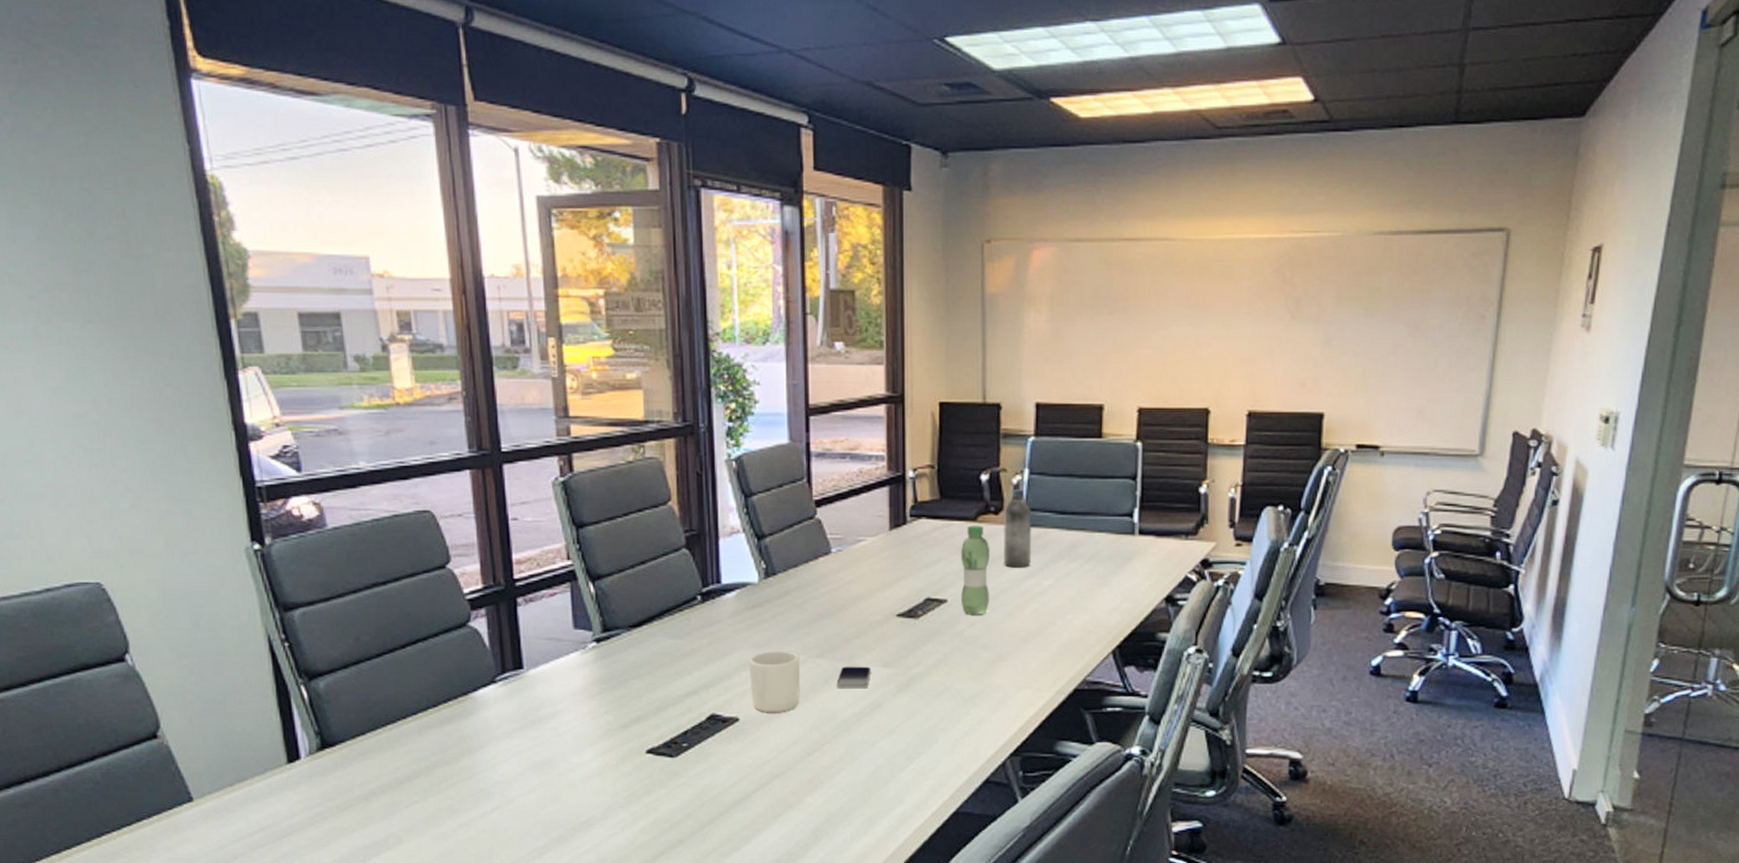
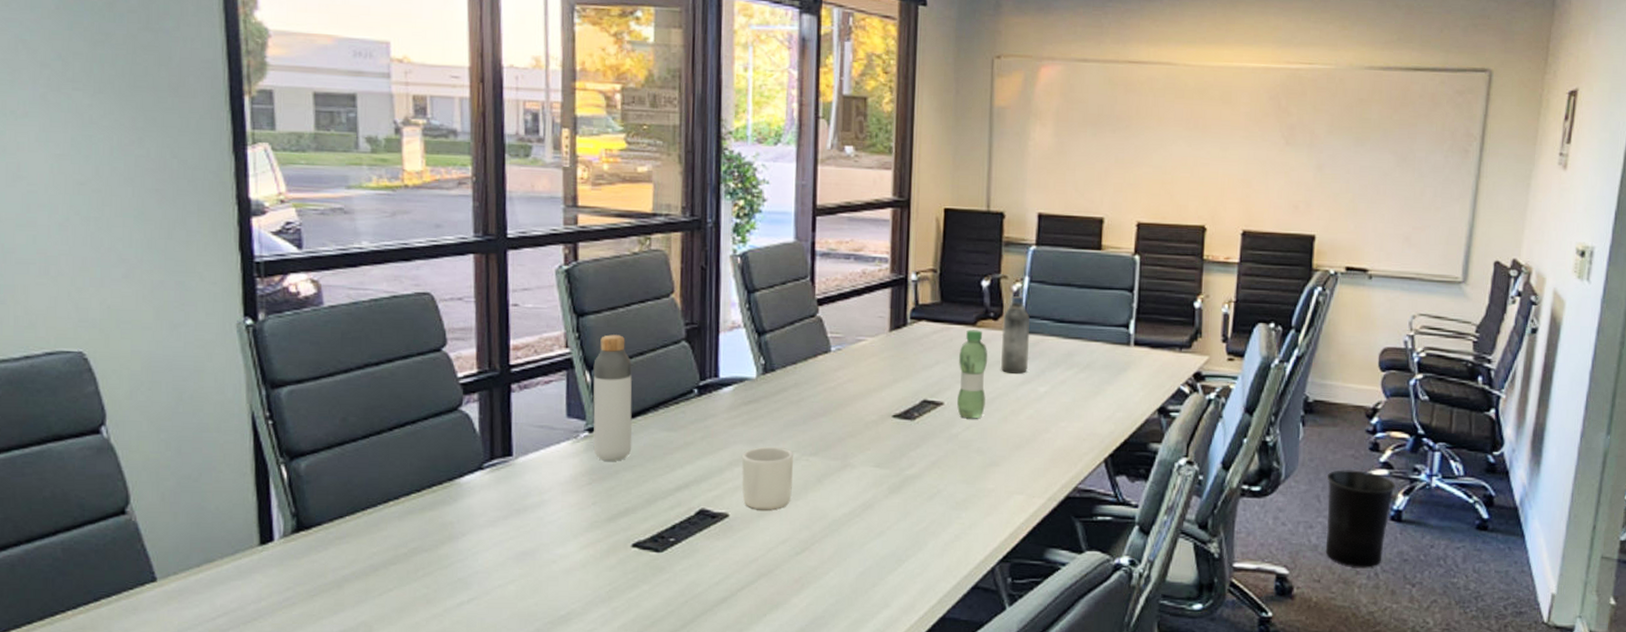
bottle: none [596,545,640,670] -> present [593,334,632,461]
smartphone: present [836,666,872,689] -> none [829,465,865,489]
waste bin: none [1339,652,1412,749] -> present [1325,470,1396,568]

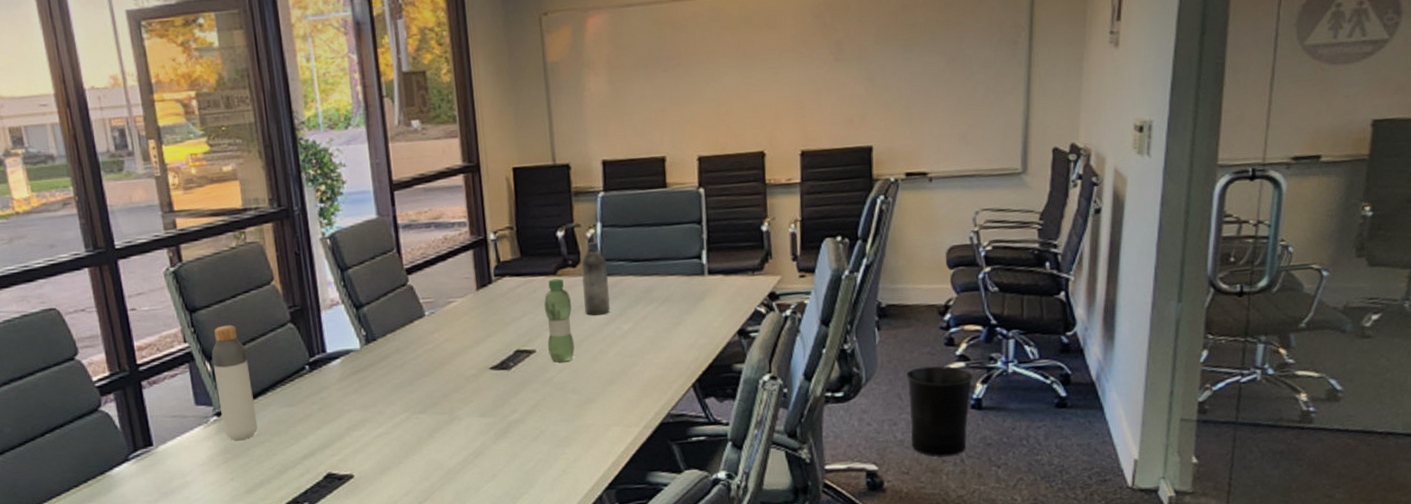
mug: present [742,446,793,510] -> none [358,409,408,468]

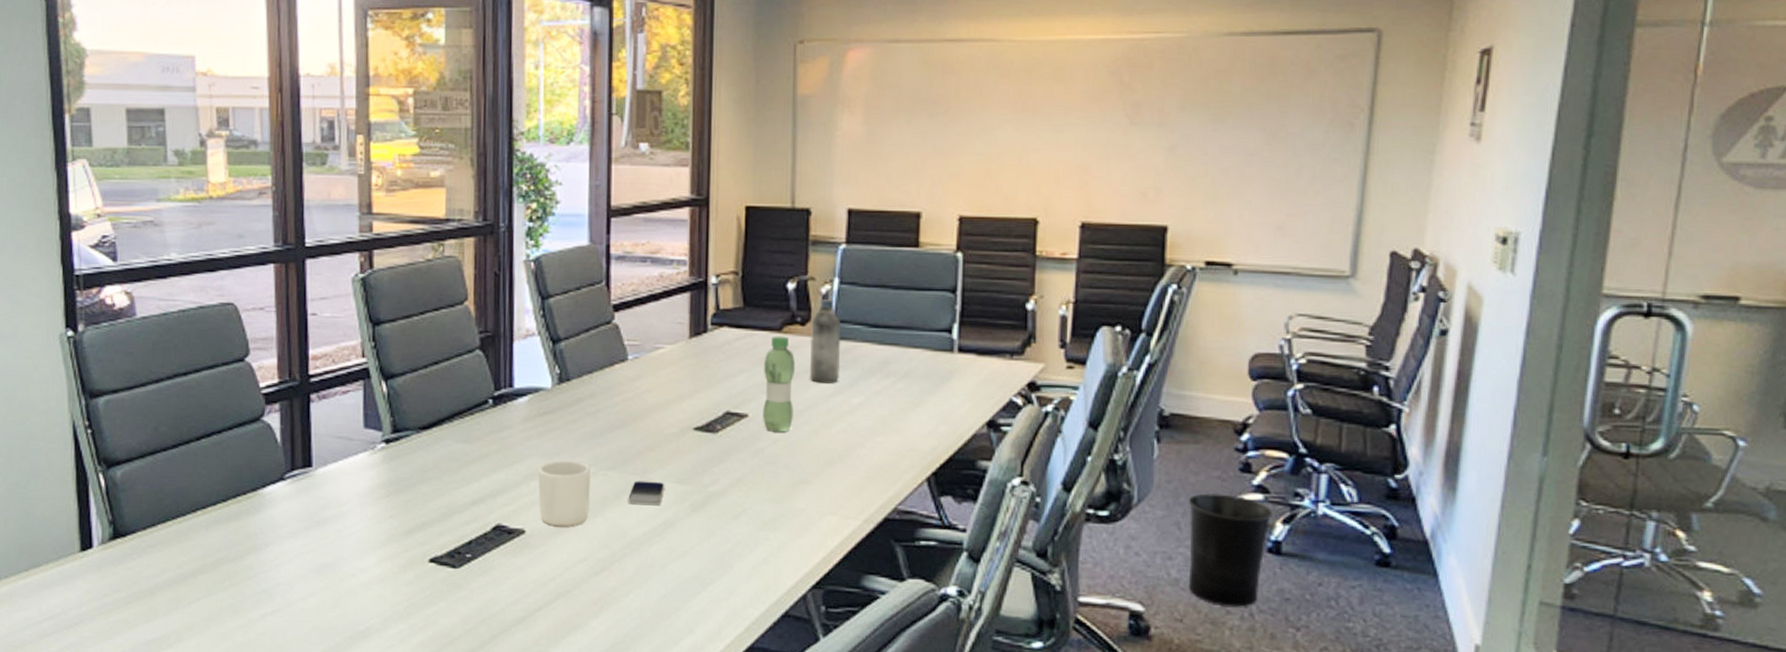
bottle: present [211,325,258,440] -> none [389,343,428,473]
mug: none [358,409,408,468] -> present [538,459,590,527]
smartphone: none [440,417,471,441] -> present [628,481,665,506]

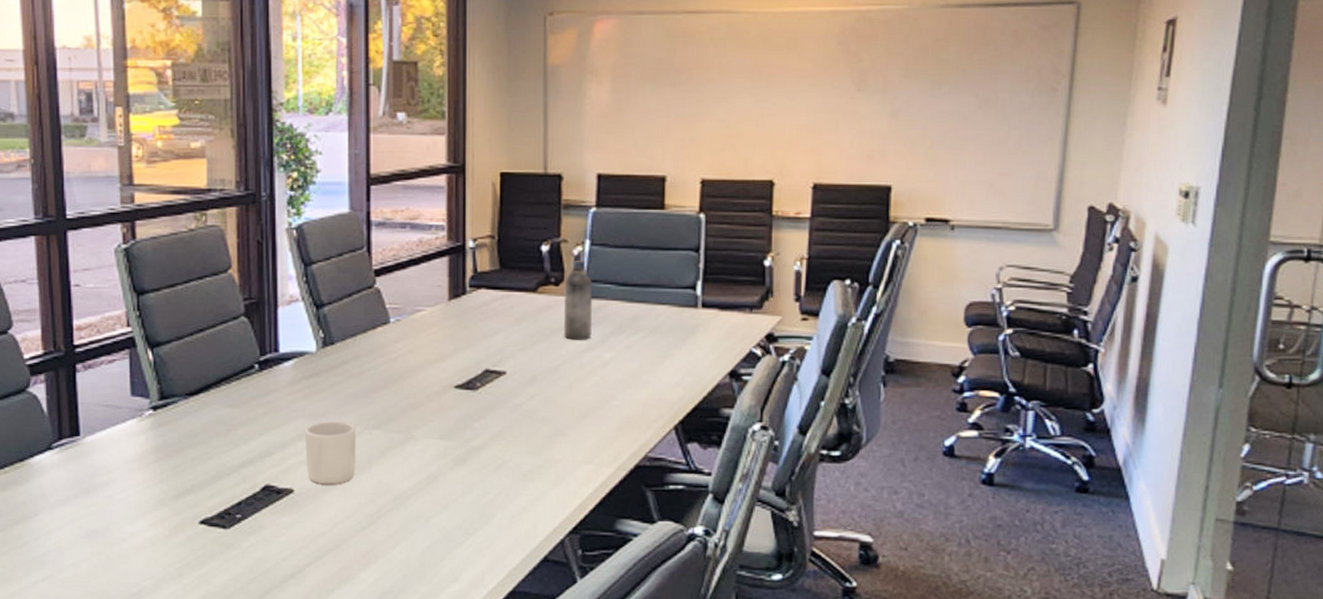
smartphone: present [628,481,665,506] -> none [393,438,428,462]
water bottle: present [763,336,796,432] -> none [520,296,551,388]
waste bin: present [1188,493,1274,607] -> none [911,432,987,534]

